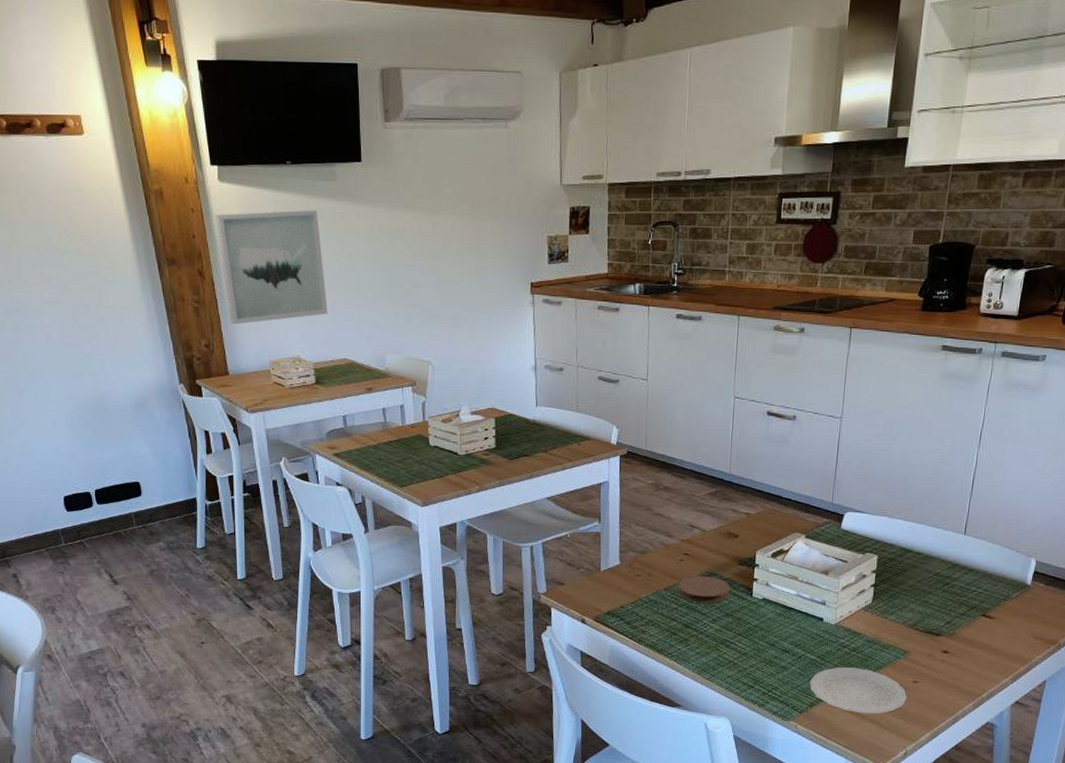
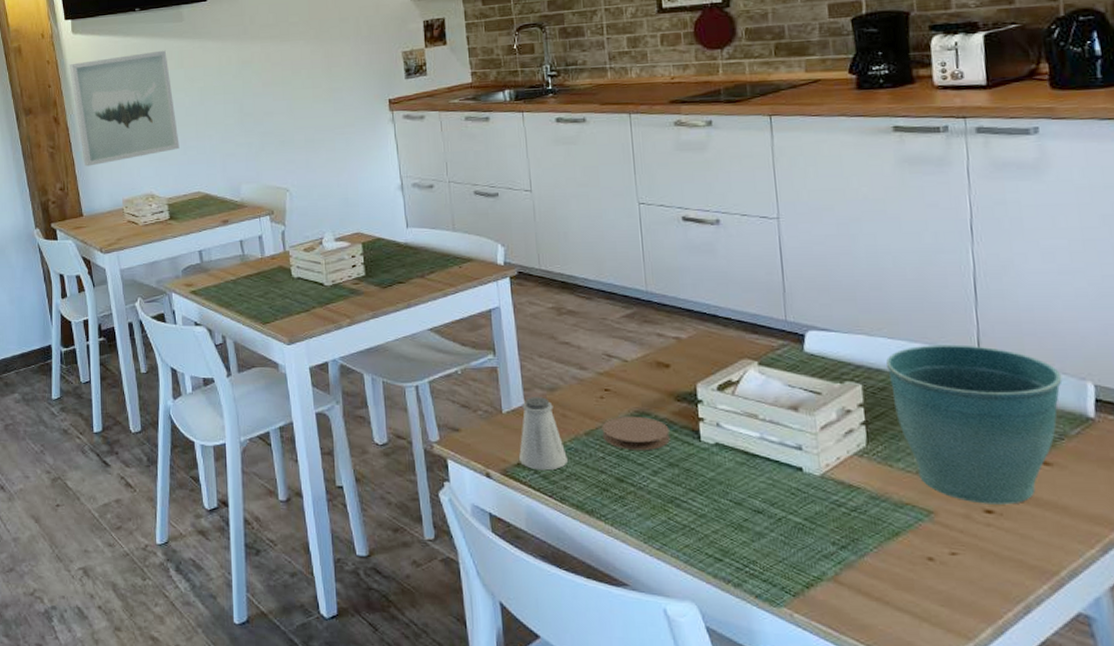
saltshaker: none [610,558,648,618] -> present [519,397,568,471]
plate: present [810,667,907,714] -> none [800,532,946,599]
flower pot: none [897,526,1017,647] -> present [886,344,1063,505]

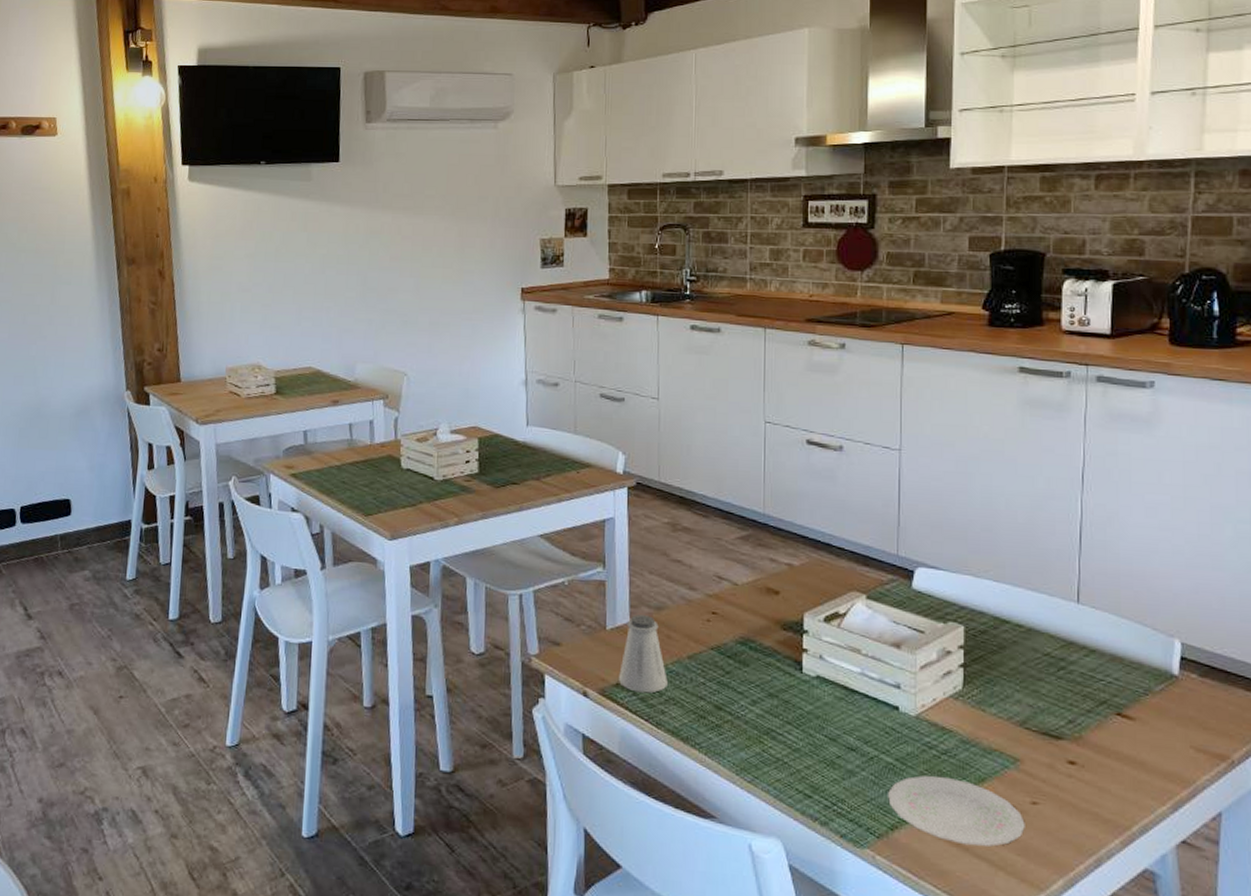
wall art: present [69,50,180,167] -> none [181,210,295,328]
coaster: present [601,416,670,450] -> none [705,641,773,679]
plate: none [800,532,946,599] -> present [888,775,1025,847]
flower pot: present [886,344,1063,505] -> none [990,590,1152,757]

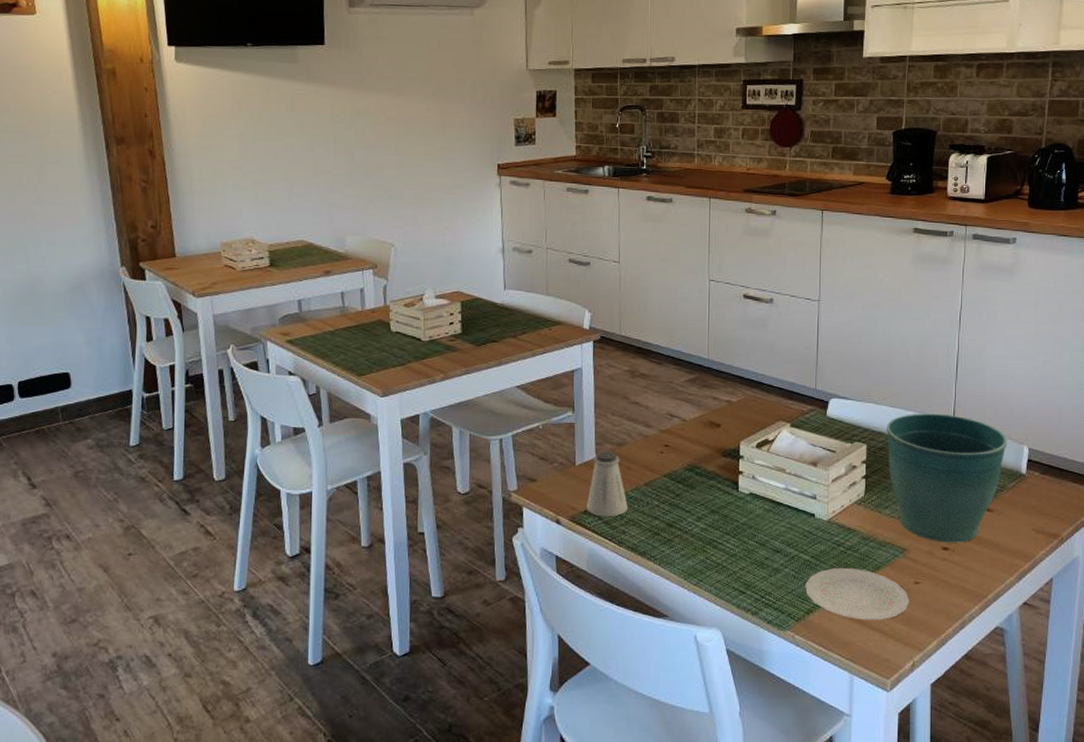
flower pot: none [990,590,1152,757] -> present [887,413,1008,543]

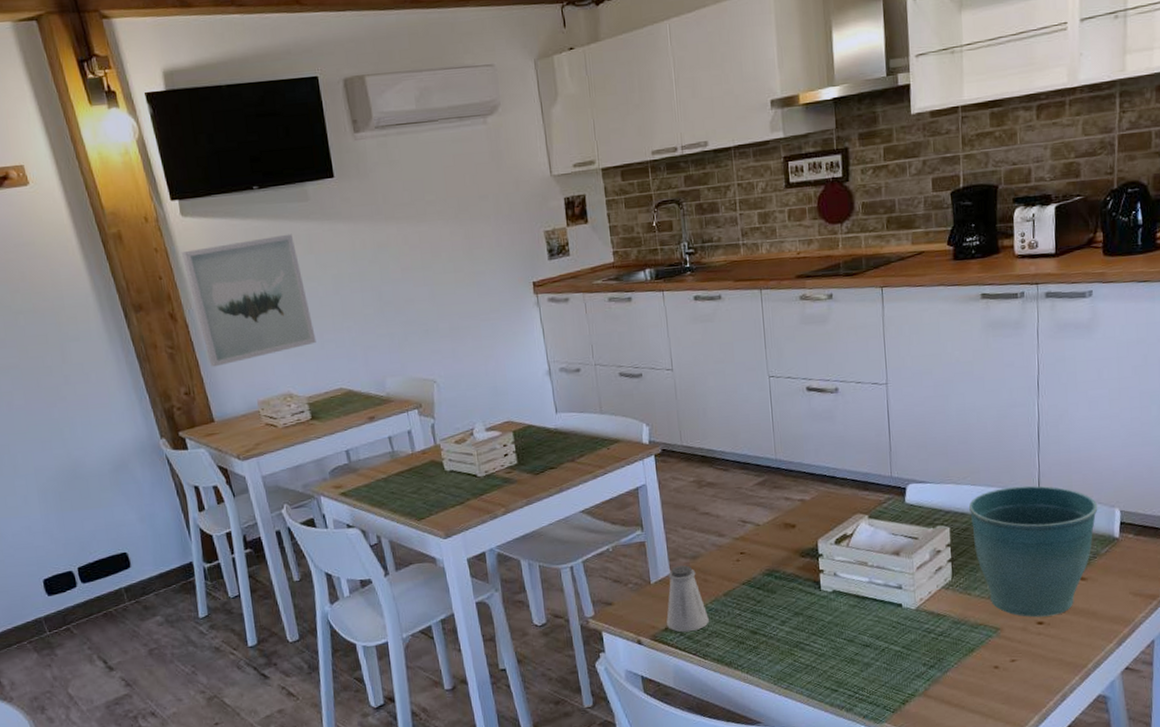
wall art: none [169,90,285,205] -> present [181,233,316,367]
plate: present [805,567,909,621] -> none [898,653,1007,705]

